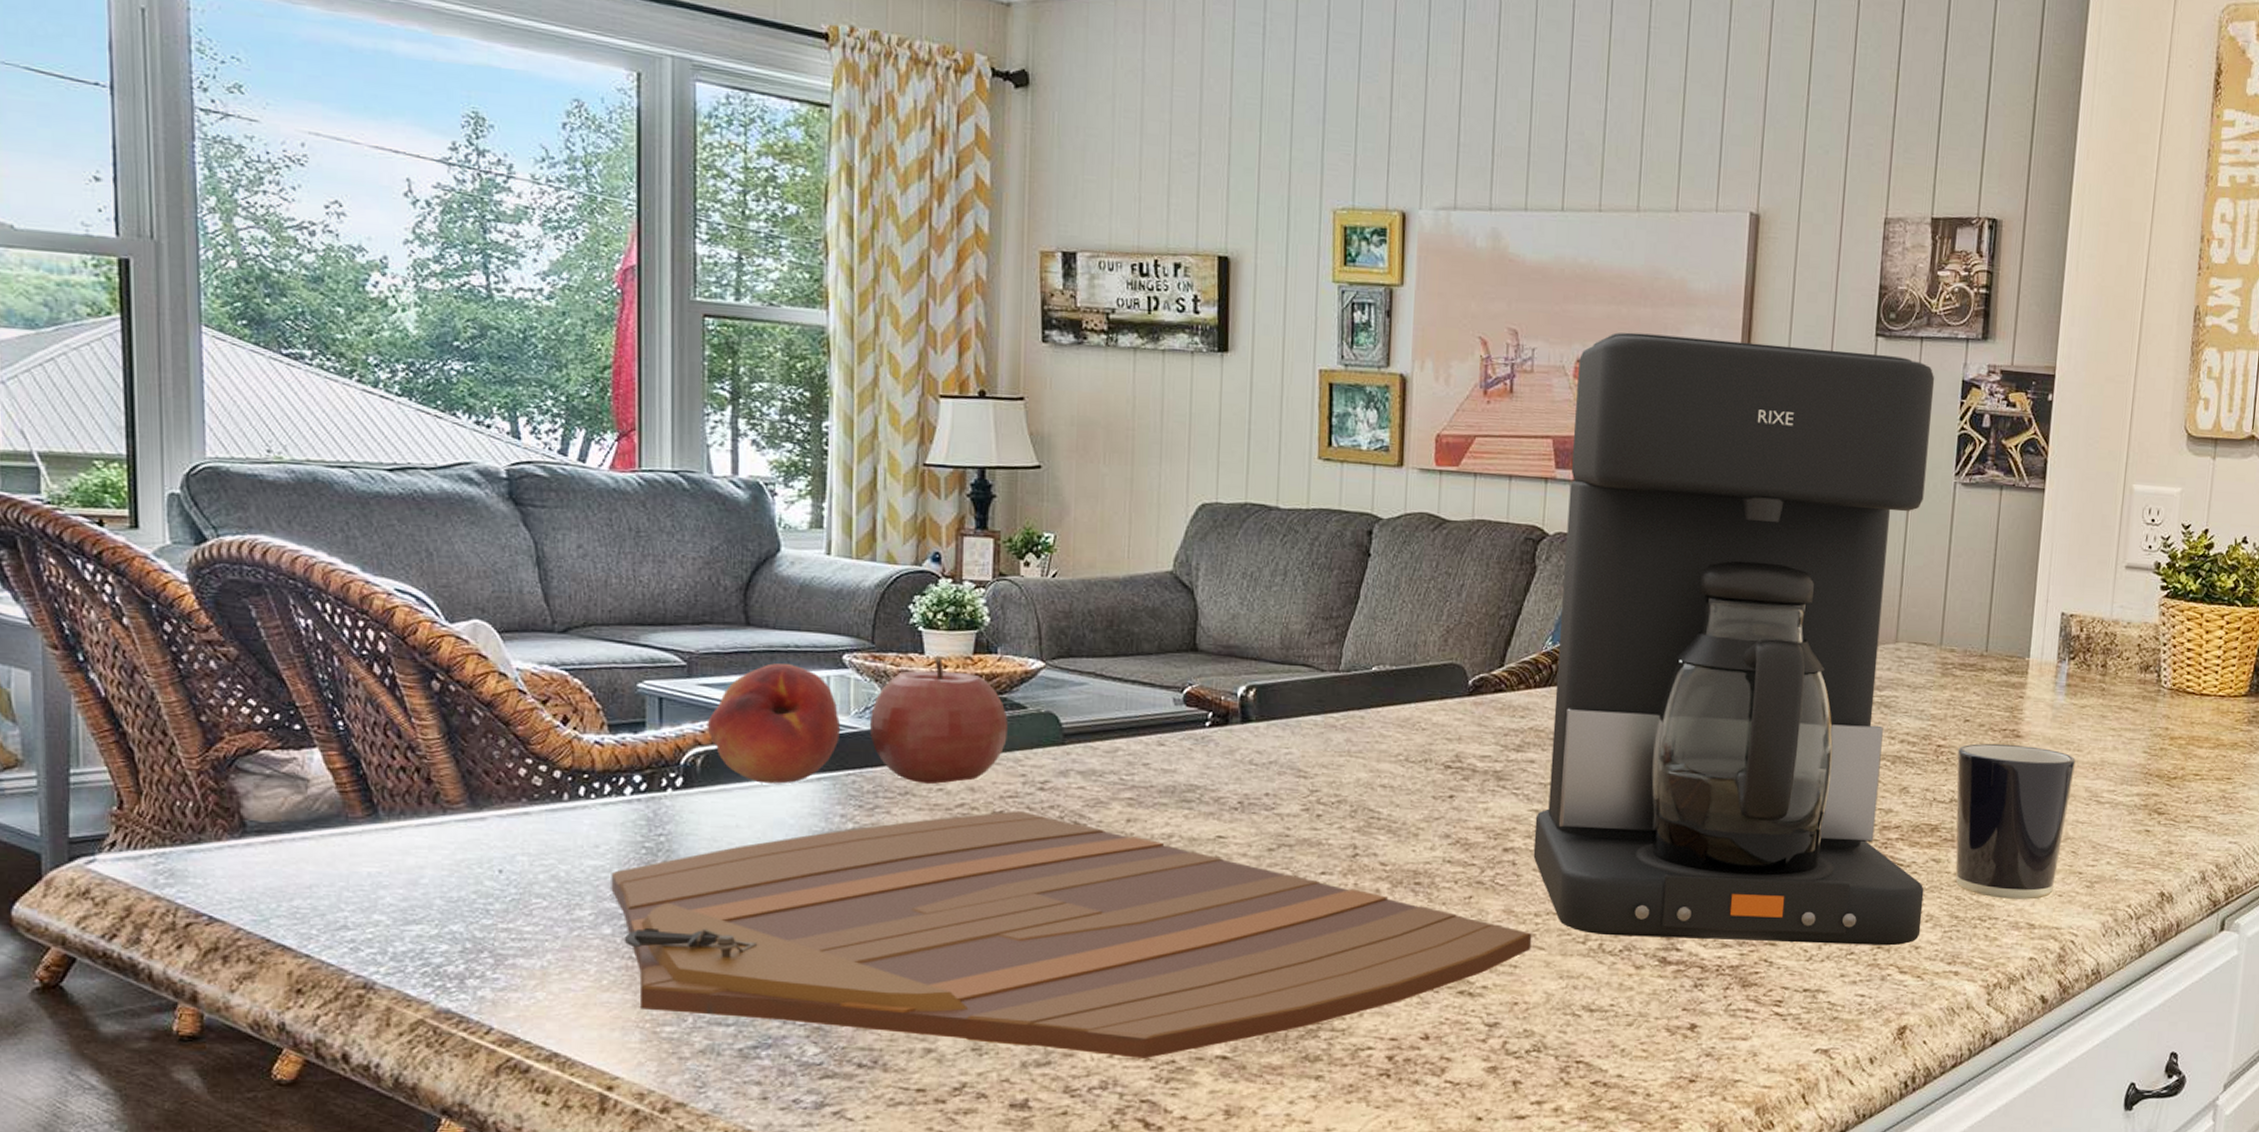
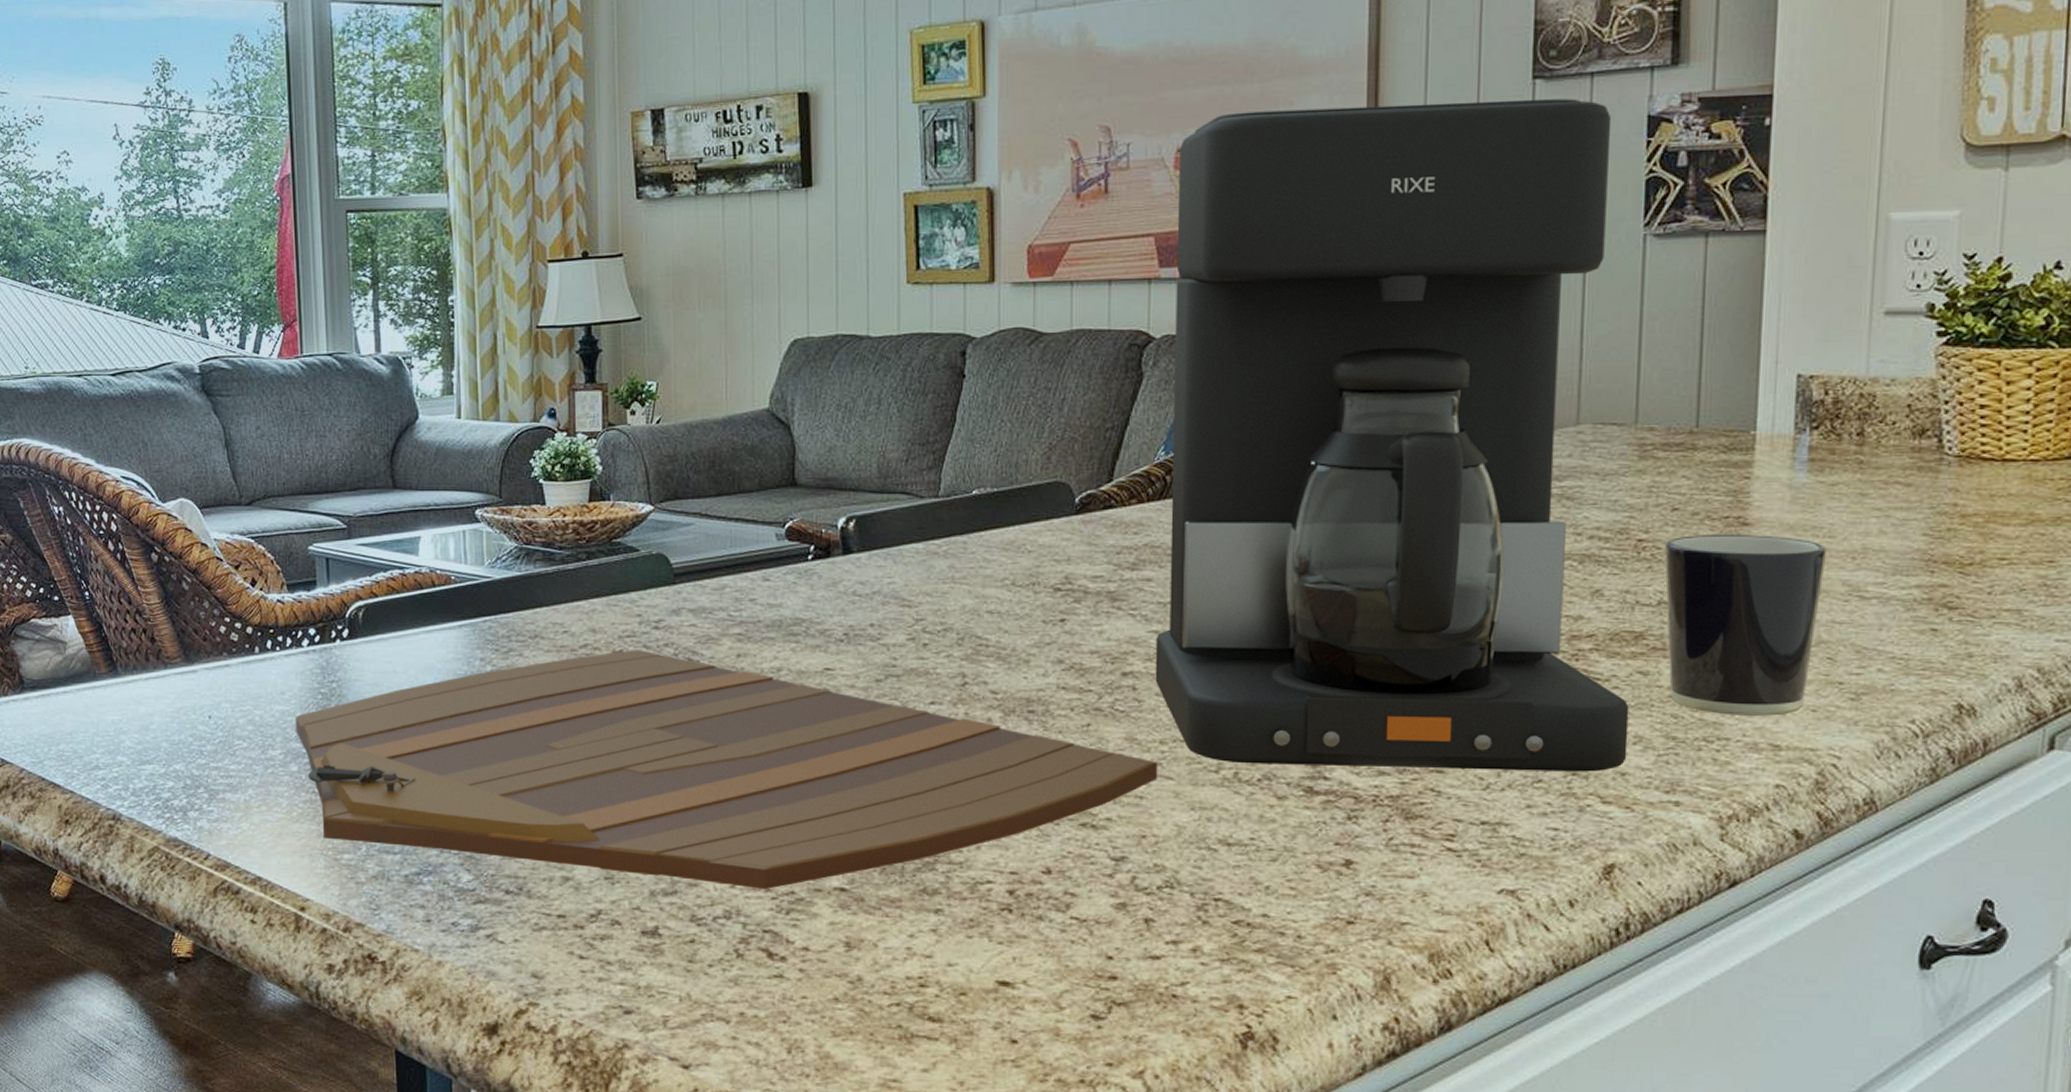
fruit: present [707,663,841,784] -> none [365,522,477,632]
fruit: present [869,656,1008,784] -> none [501,506,623,626]

